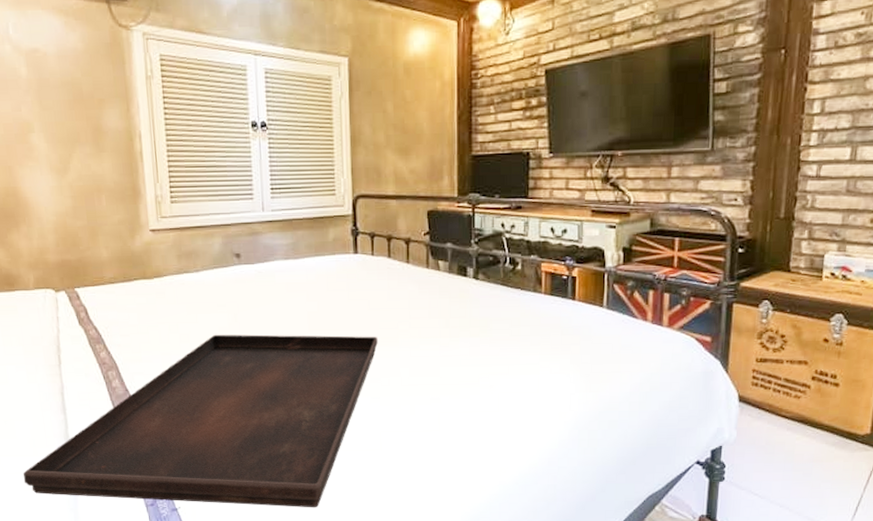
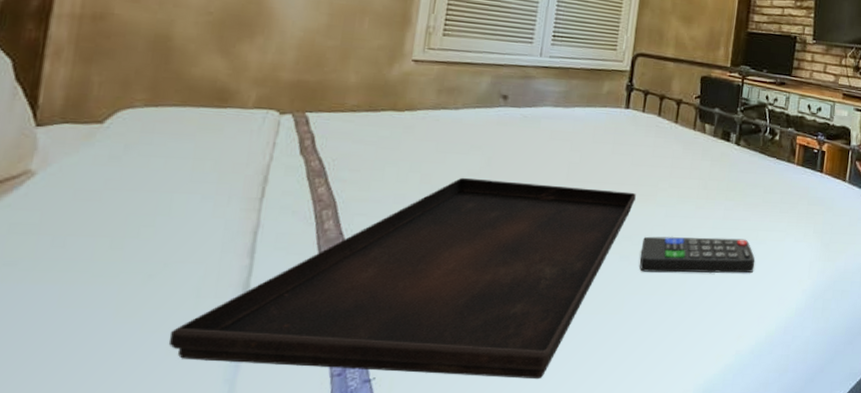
remote control: none [390,374,509,411] -> present [640,236,755,273]

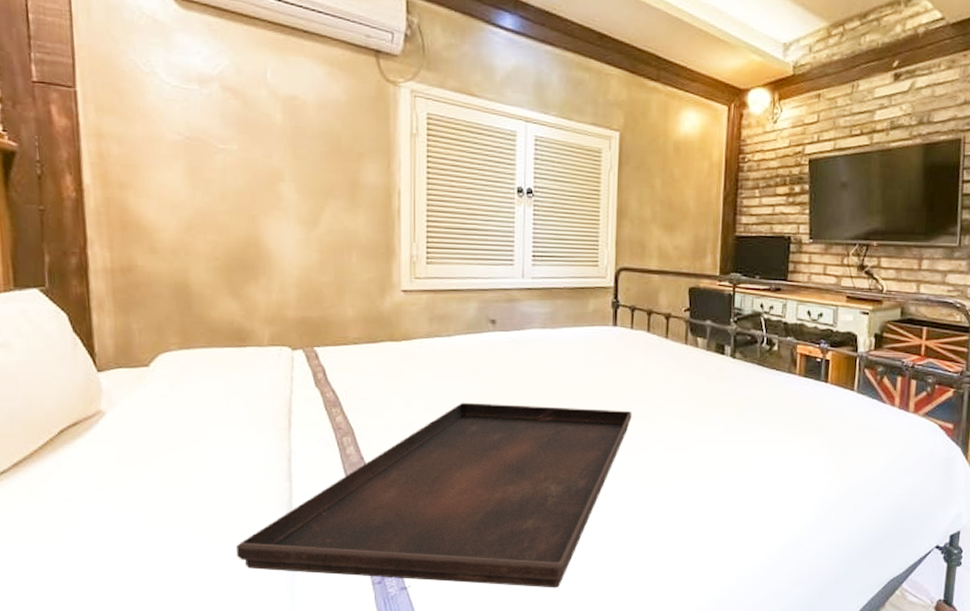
remote control: present [640,236,755,273] -> none [641,453,760,488]

